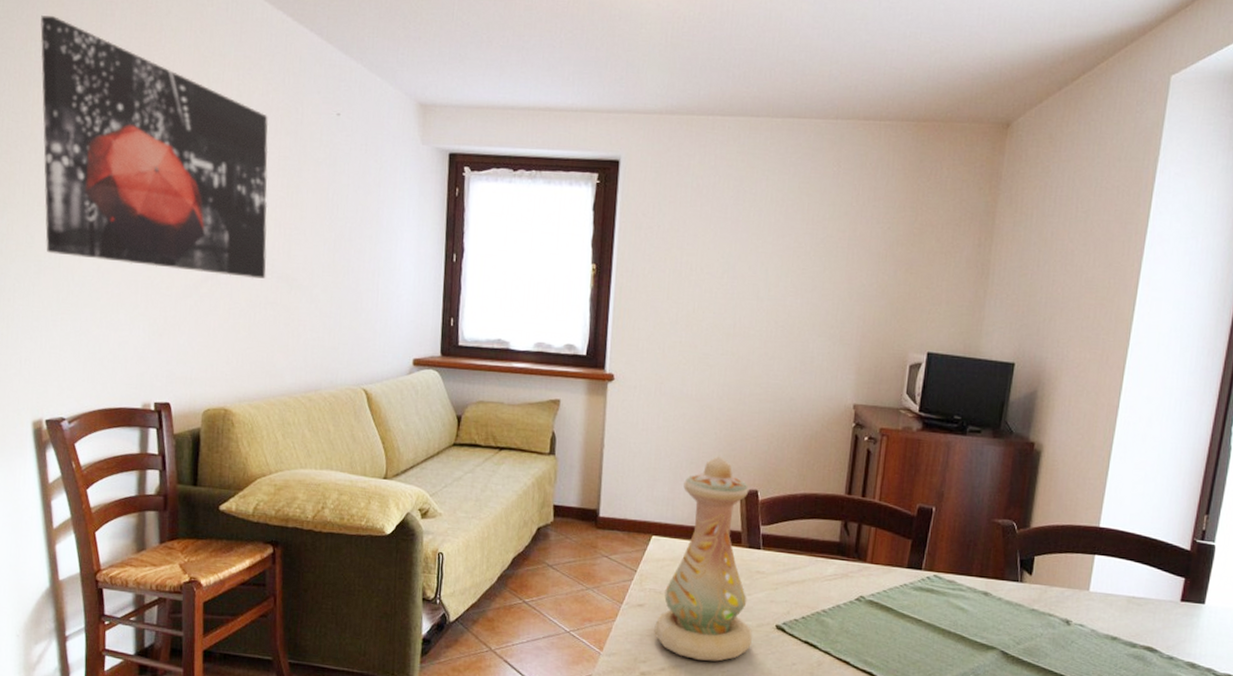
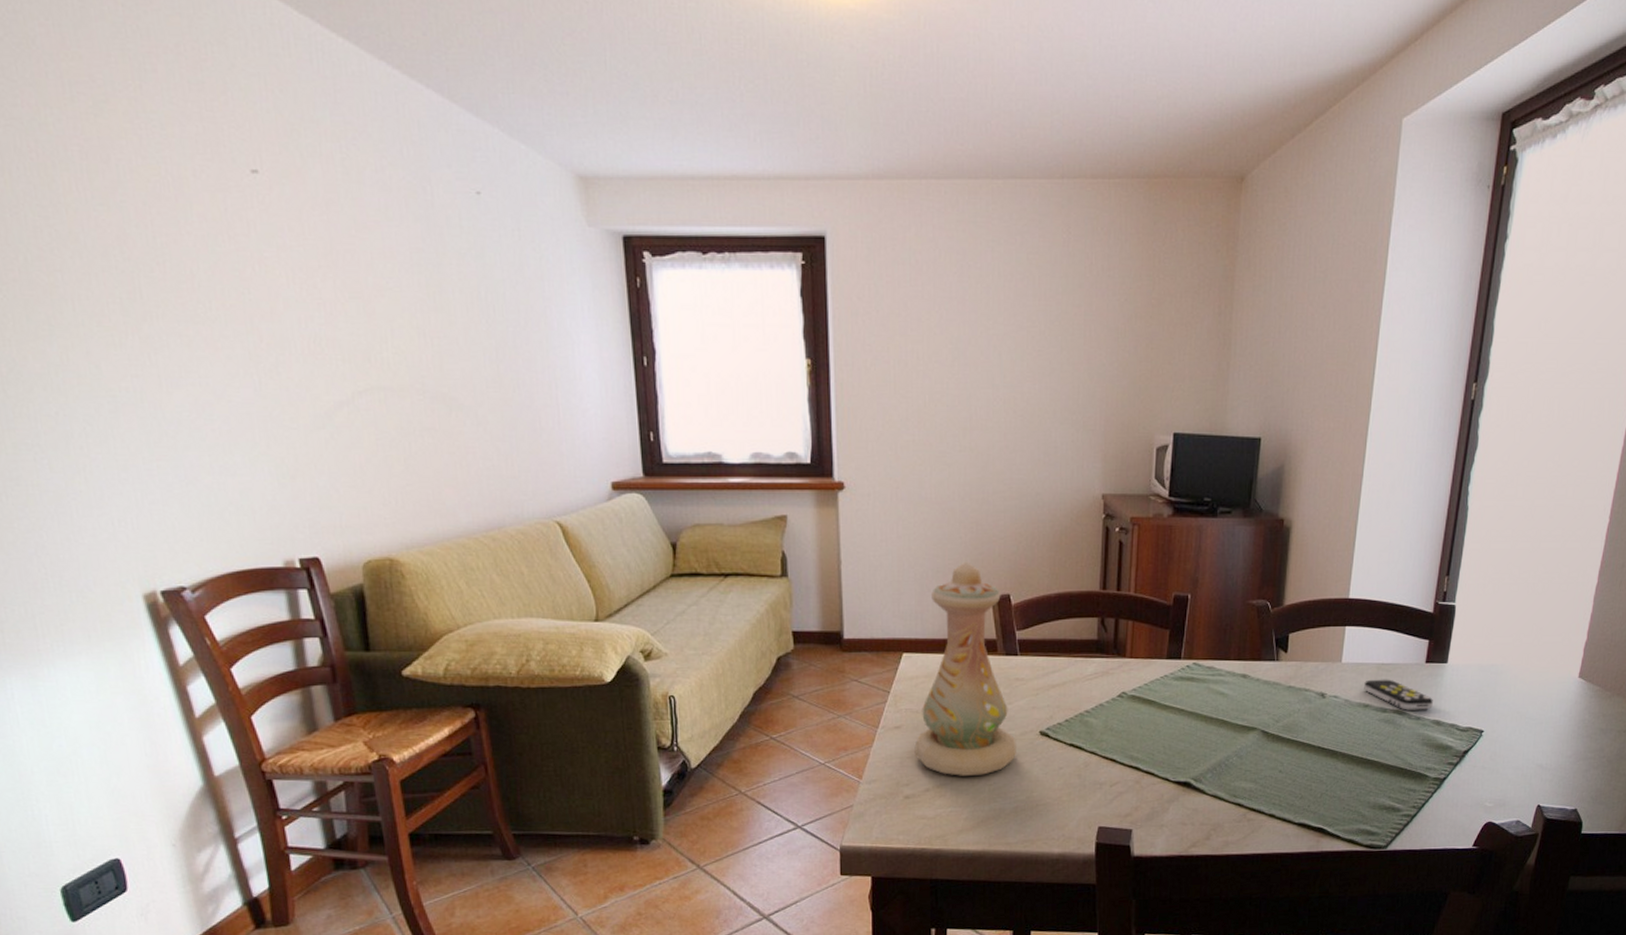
wall art: present [40,16,269,279] -> none [52,73,417,402]
remote control: none [1112,611,1188,650] -> present [1364,679,1433,711]

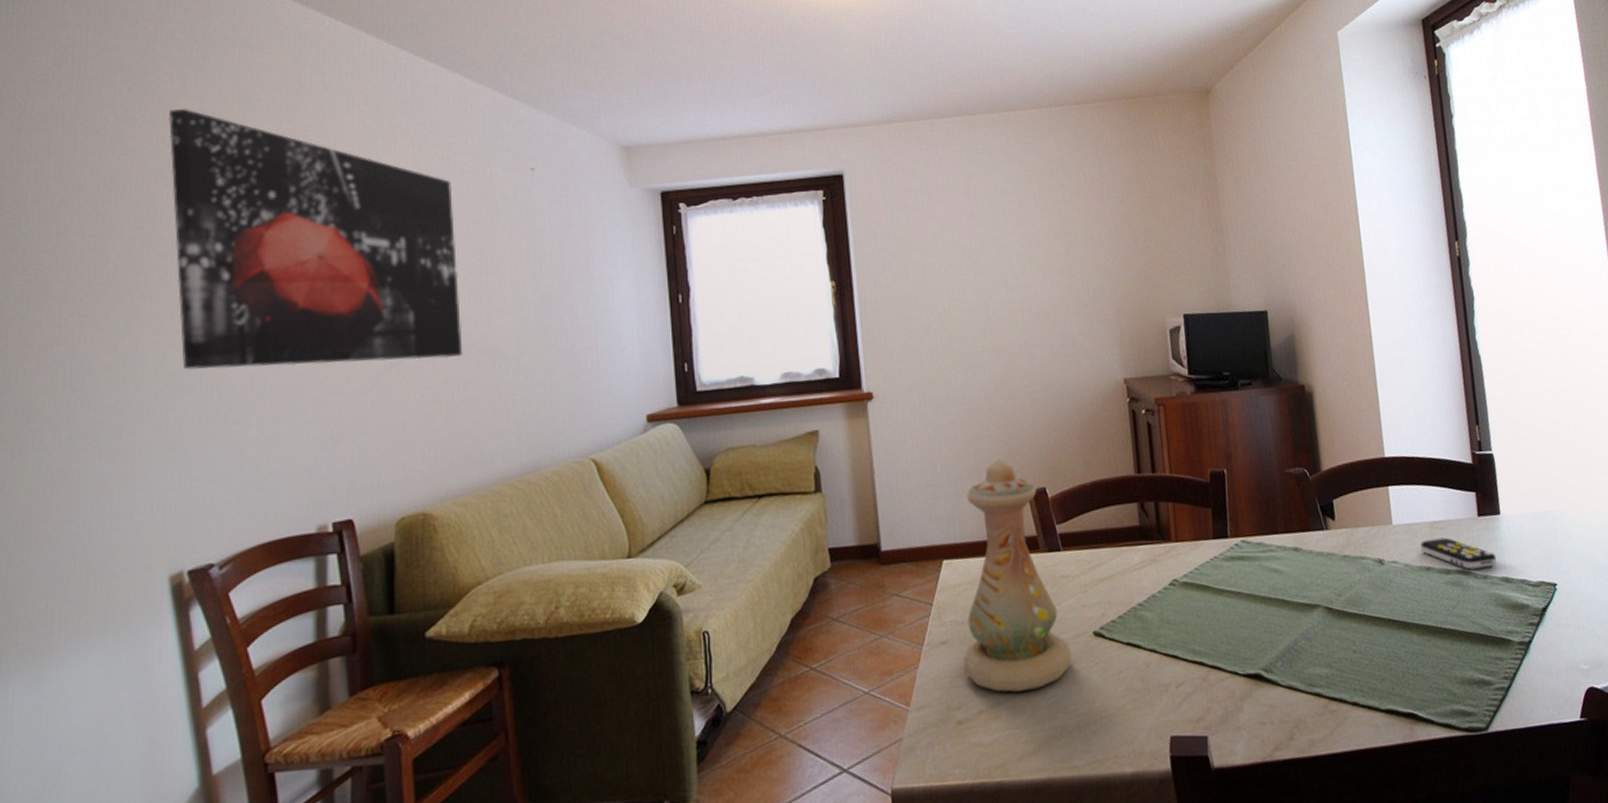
wall art: none [52,73,417,402] -> present [169,109,463,370]

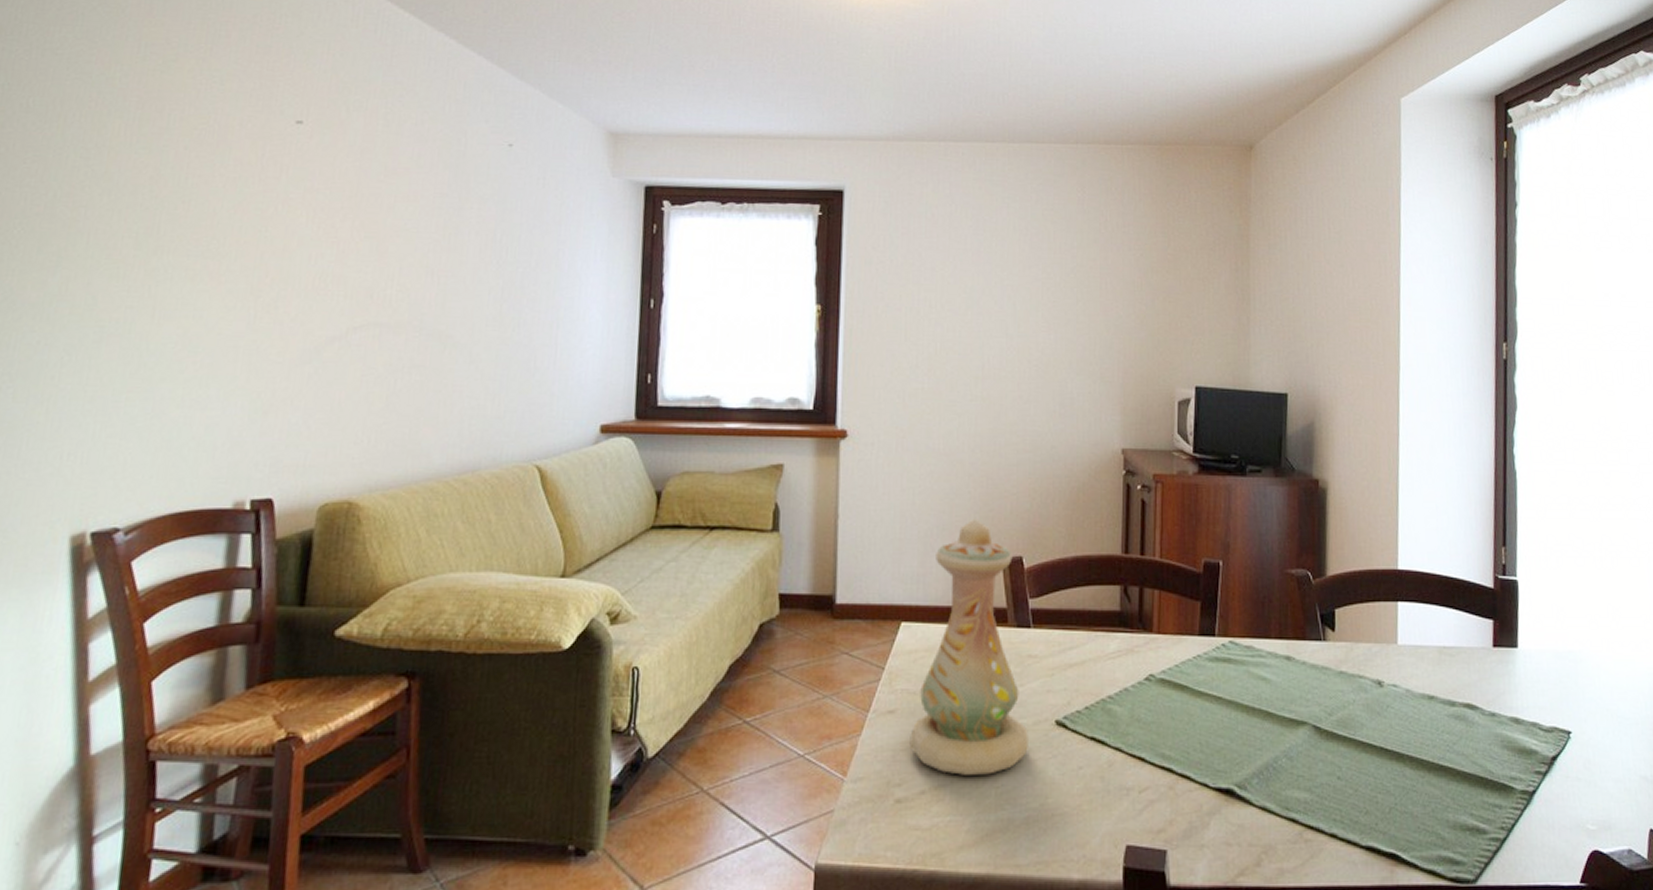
wall art: present [169,109,463,370] -> none [113,36,423,338]
remote control: present [1420,537,1497,570] -> none [1426,665,1508,704]

